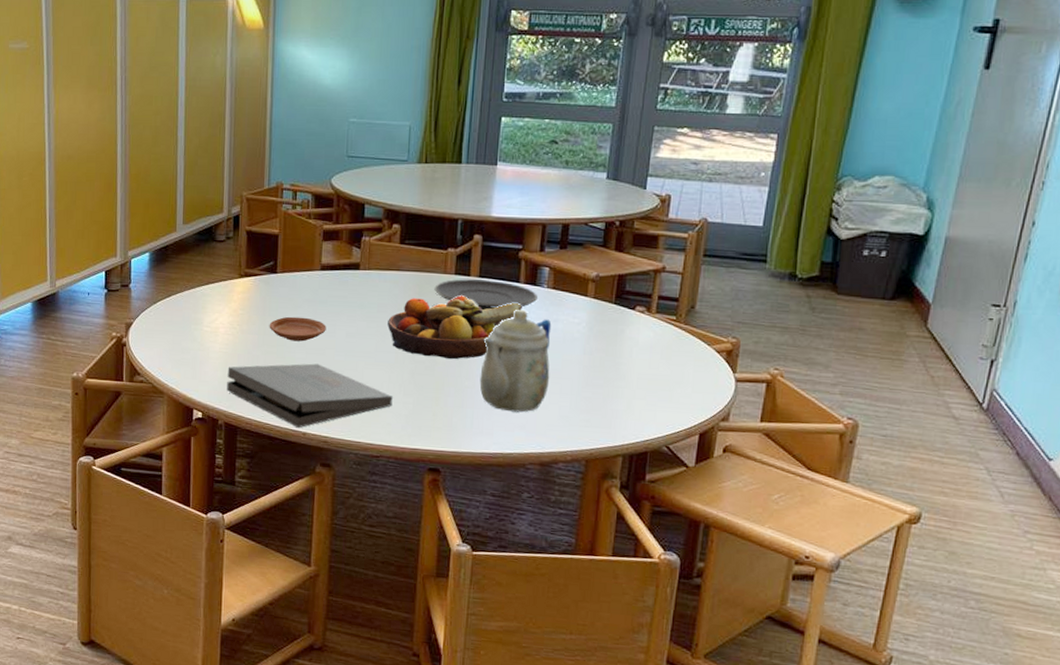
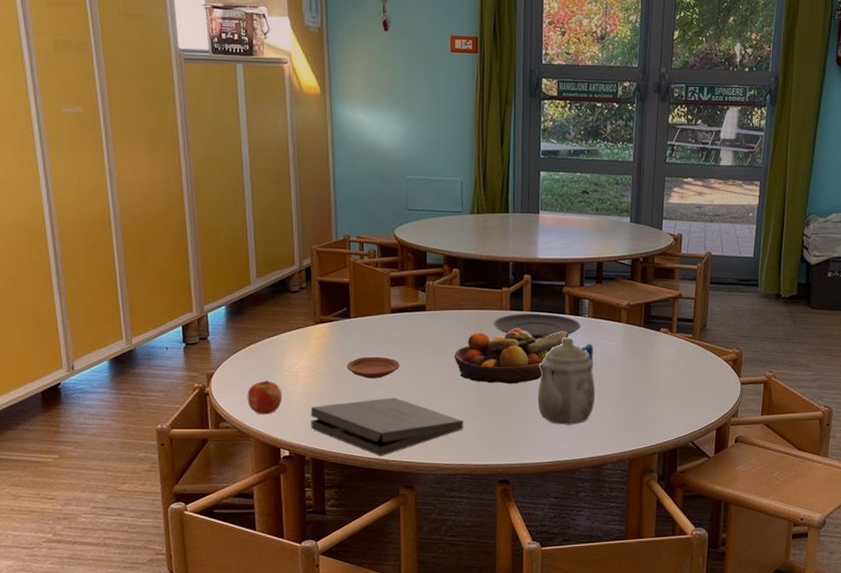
apple: none [163,334,200,372] -> present [247,380,283,415]

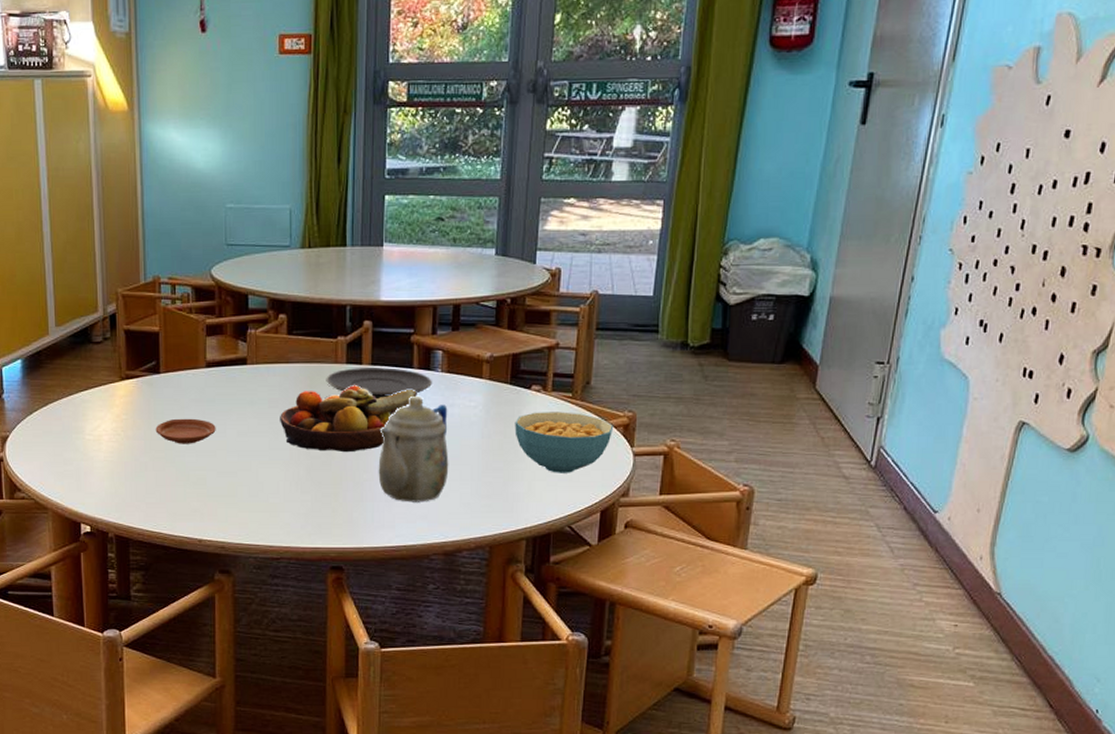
apple: present [247,380,283,415] -> none [44,445,84,484]
pizza box: present [310,397,464,457] -> none [114,466,290,536]
cereal bowl: none [647,349,725,399] -> present [515,412,614,473]

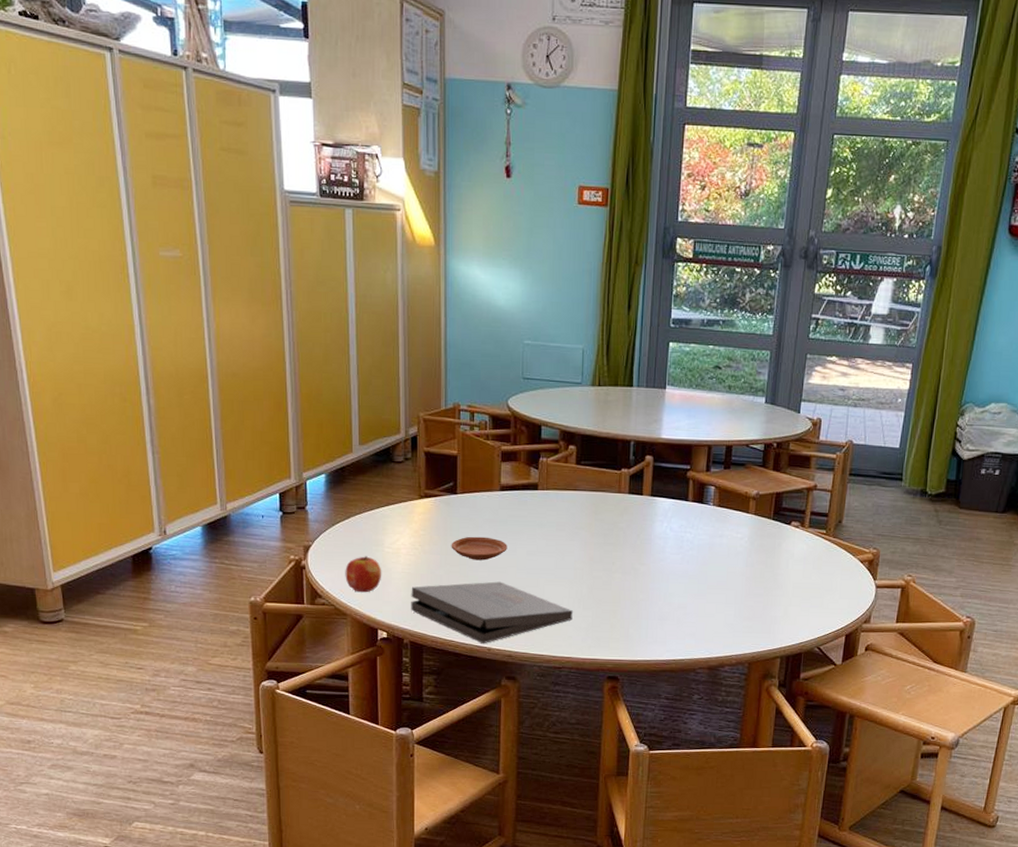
apple: none [44,445,84,484] -> present [345,556,382,593]
pizza box: none [114,466,290,536] -> present [411,581,573,644]
fruit bowl: present [280,385,417,453] -> none [566,513,691,574]
plate: present [326,367,432,397] -> none [609,498,704,526]
teapot: present [378,397,449,502] -> none [653,526,718,622]
cereal bowl: present [515,412,614,473] -> none [775,545,860,601]

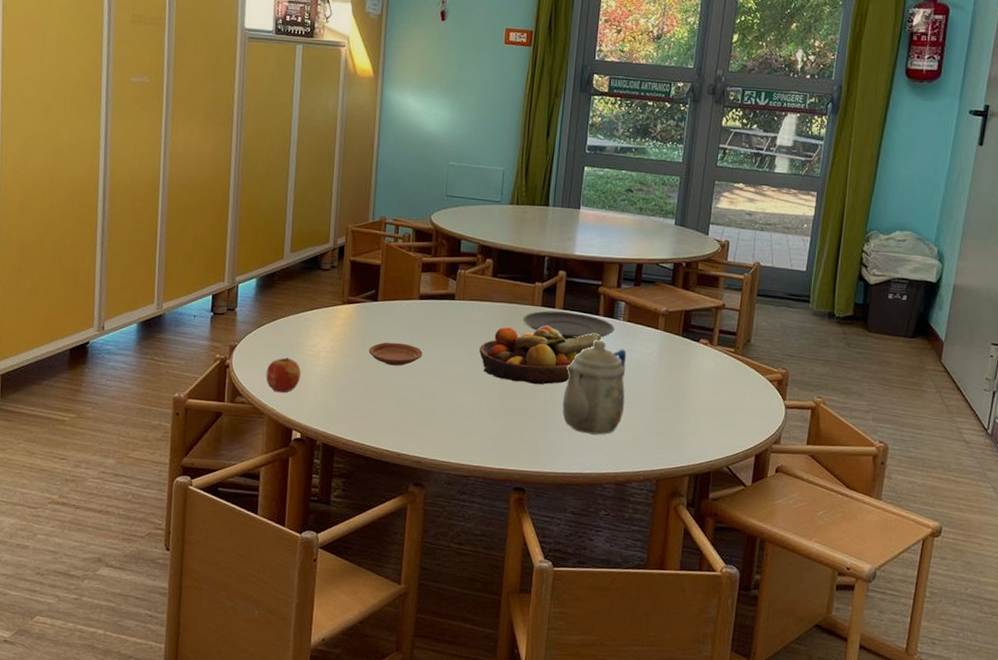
pizza box: present [411,581,573,644] -> none [326,387,483,449]
fruit bowl: none [566,513,691,574] -> present [479,326,601,385]
plate: none [609,498,704,526] -> present [522,310,615,339]
teapot: none [653,526,718,622] -> present [562,340,627,435]

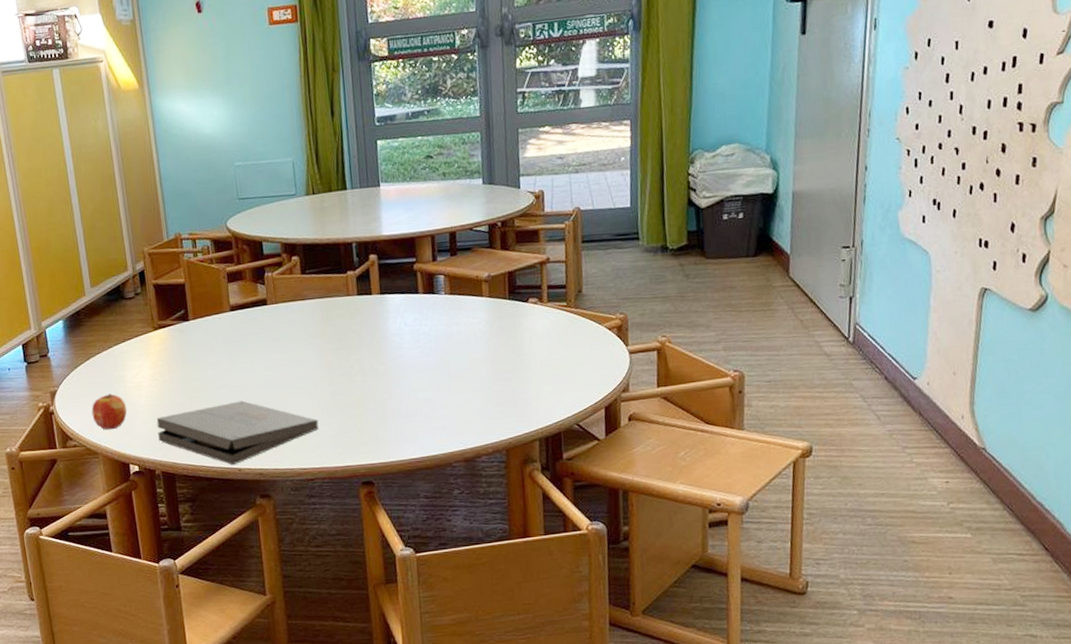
pizza box: none [326,387,483,449] -> present [156,400,319,465]
plate: present [368,342,423,366] -> none [189,358,245,383]
fruit bowl: present [479,326,601,385] -> none [302,313,425,377]
plate: present [522,310,615,339] -> none [340,295,437,323]
teapot: present [562,340,627,435] -> none [394,319,461,416]

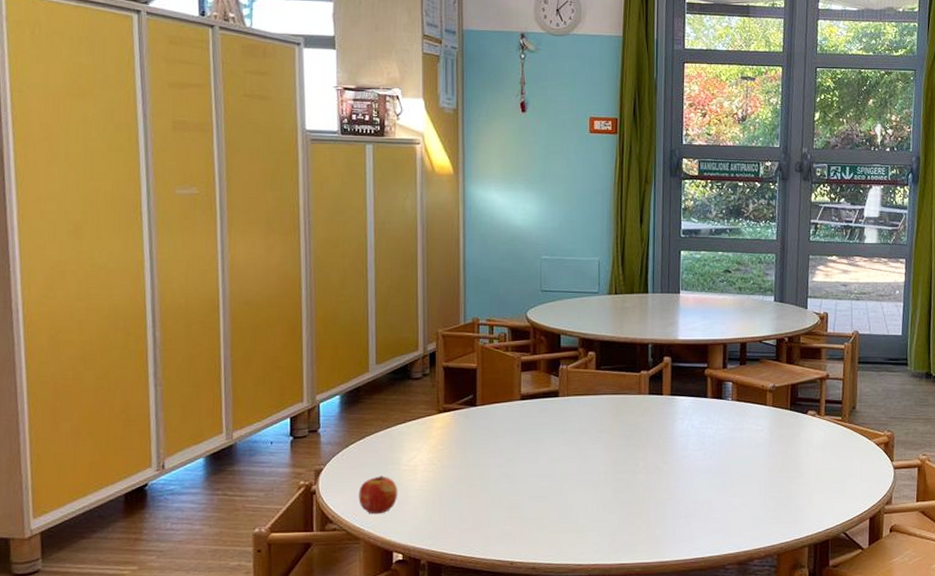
pizza box: present [156,400,319,465] -> none [429,491,598,558]

